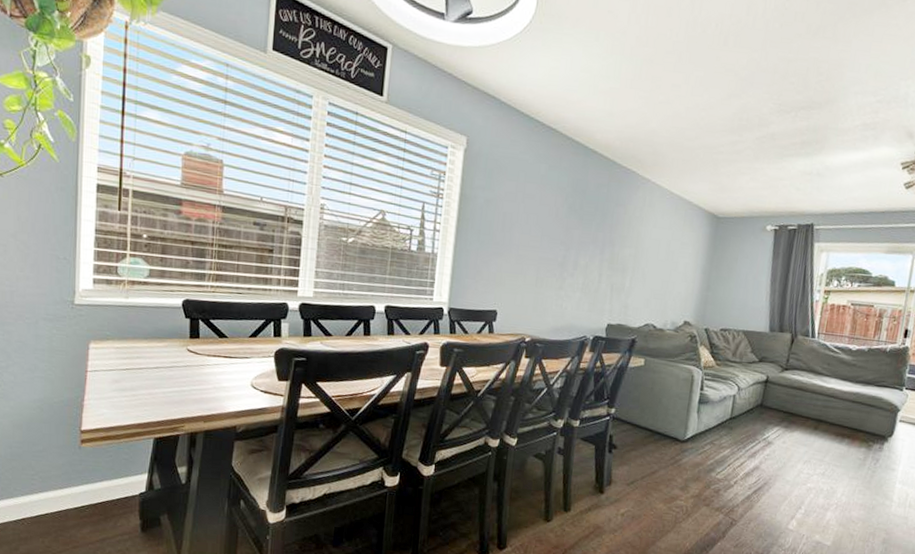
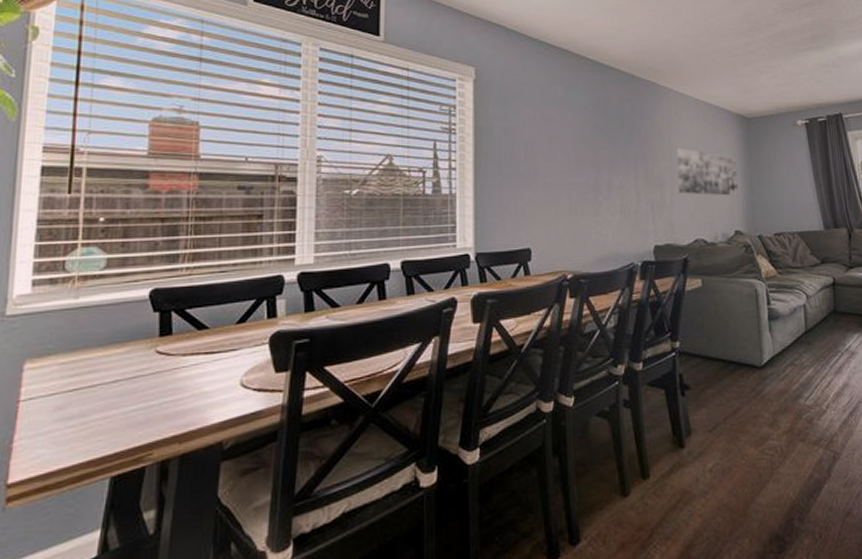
wall art: none [638,237,700,290] -> present [676,148,738,196]

